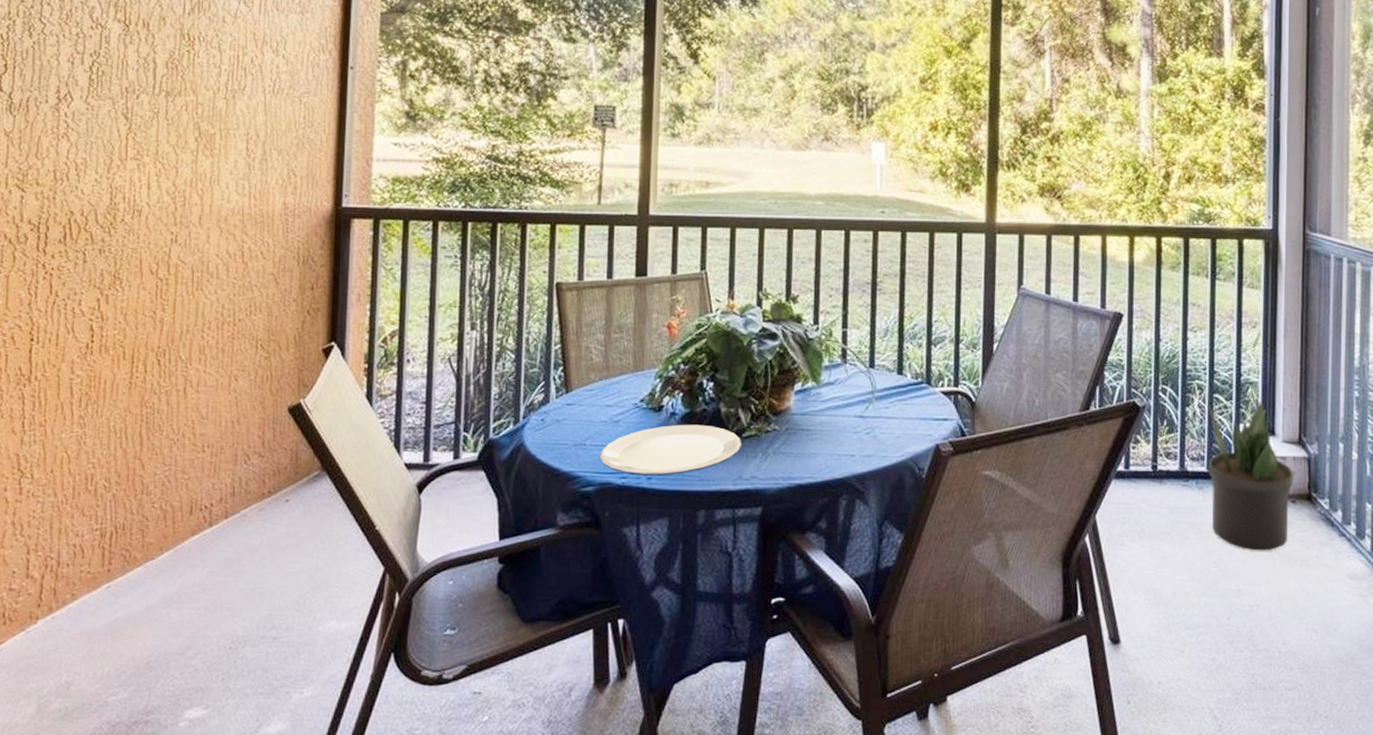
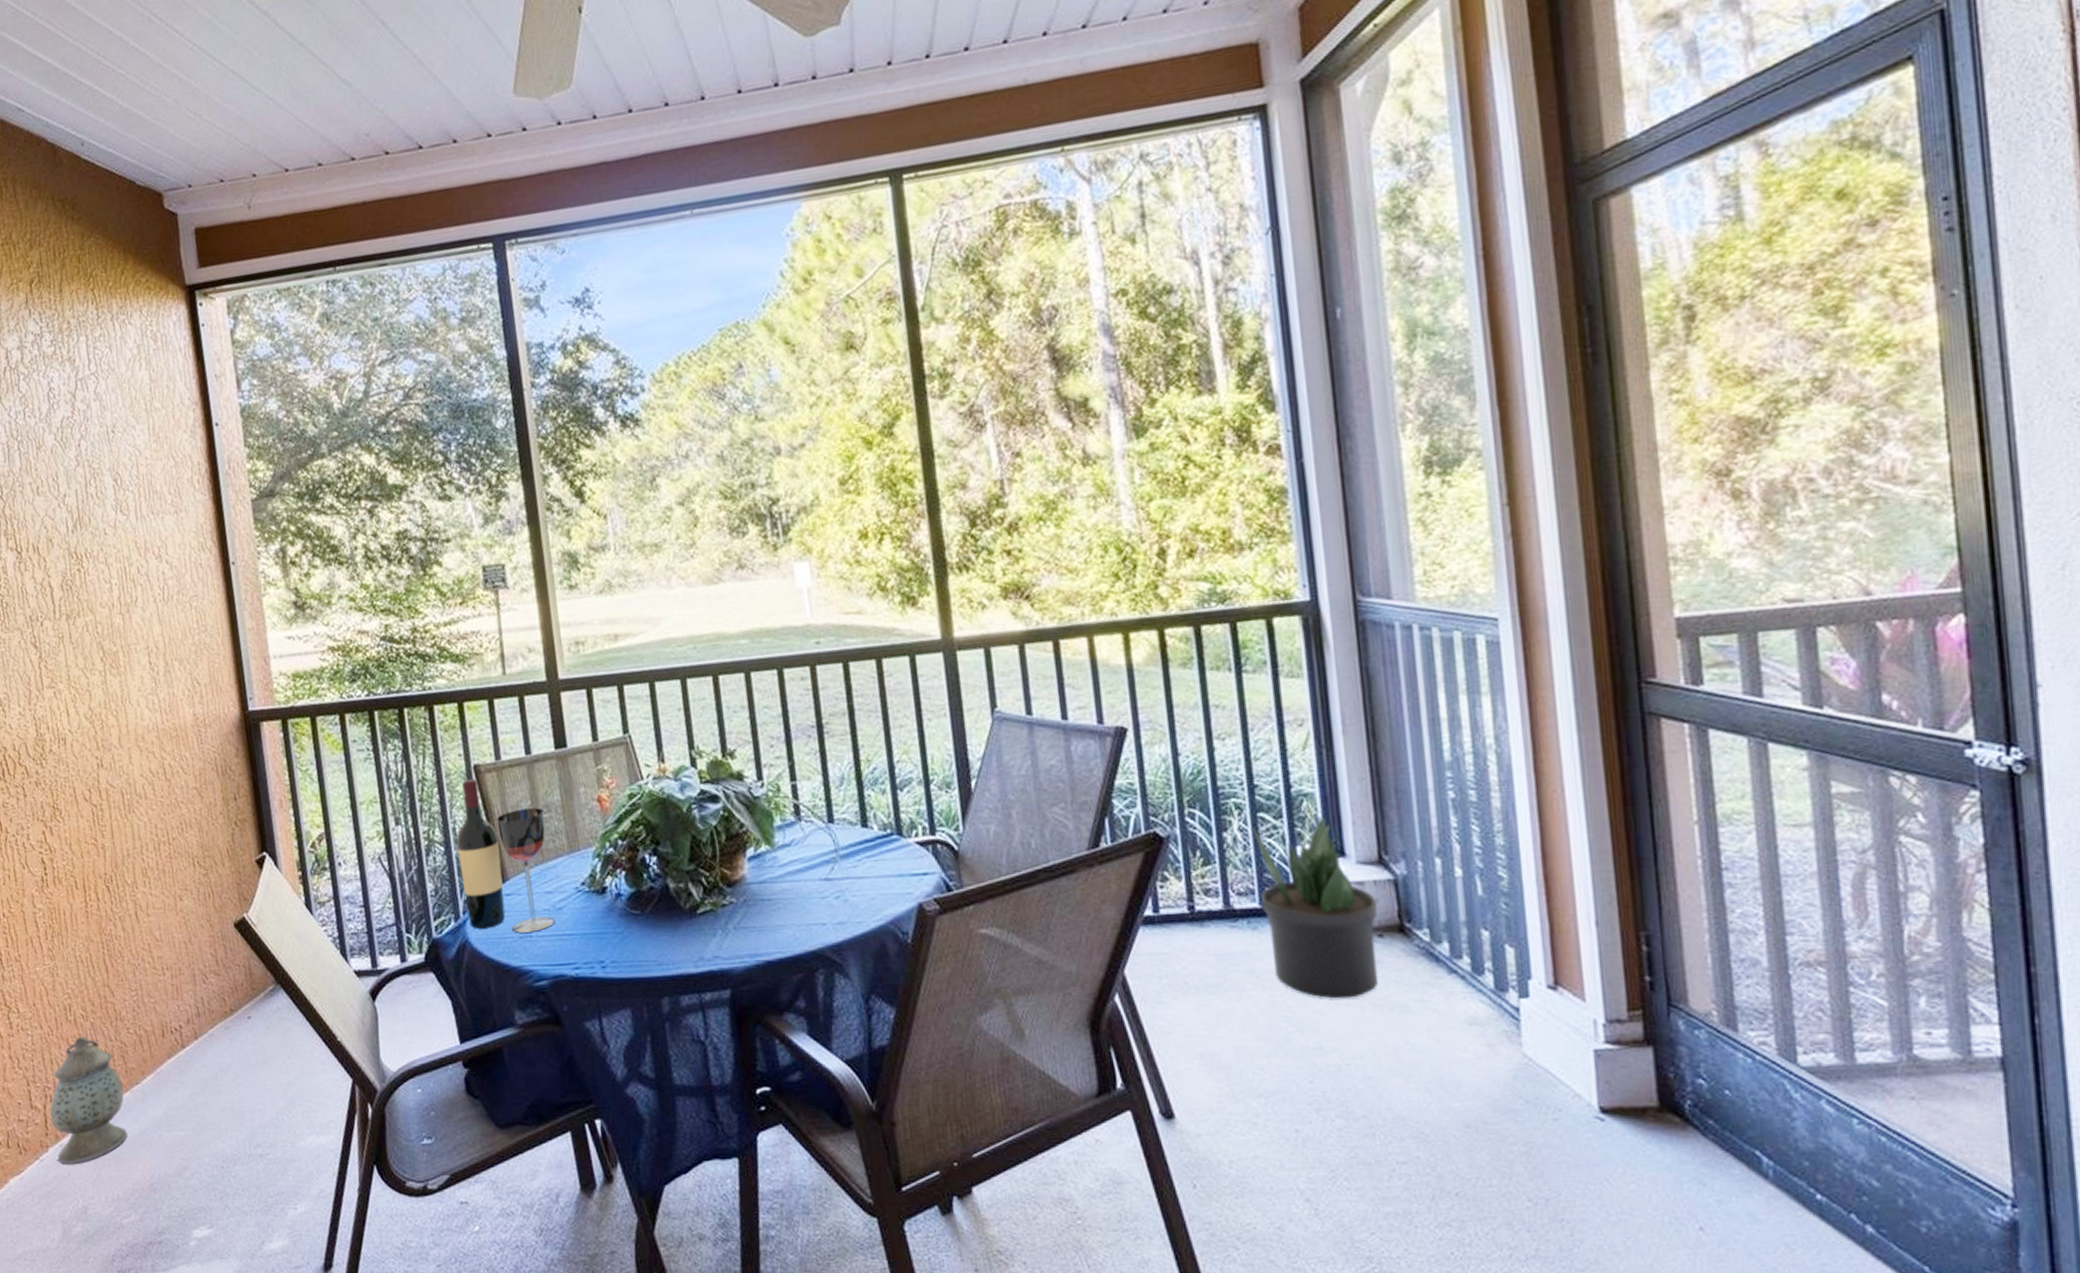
lantern: none [46,506,136,638] -> present [50,1035,128,1164]
wine bottle: none [527,295,568,434] -> present [456,778,506,929]
wineglass: none [568,327,616,441] -> present [496,808,556,933]
plate: present [600,424,742,476] -> none [548,904,699,965]

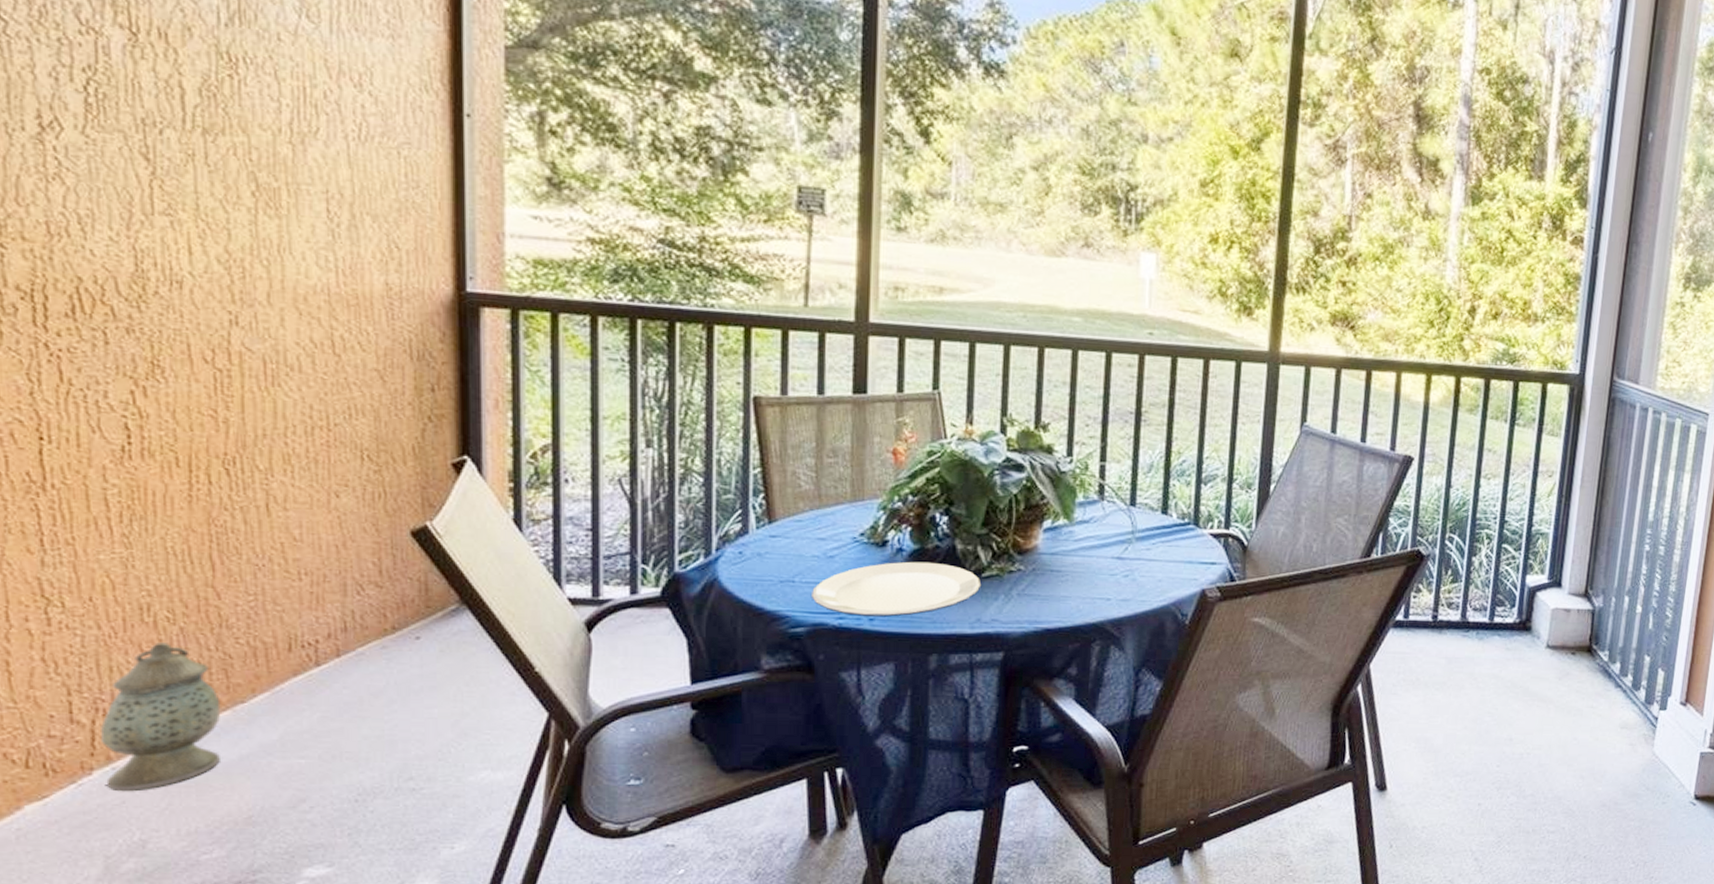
wine bottle: present [456,778,506,929] -> none [720,410,770,569]
wineglass: present [496,808,556,933] -> none [772,450,829,577]
plate: none [548,904,699,965] -> present [812,561,982,617]
planter: present [1253,817,1379,999] -> none [1488,553,1576,701]

